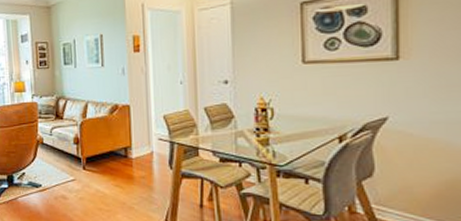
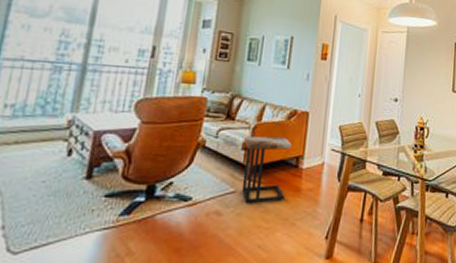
side table: none [74,130,120,190] -> present [241,136,292,204]

